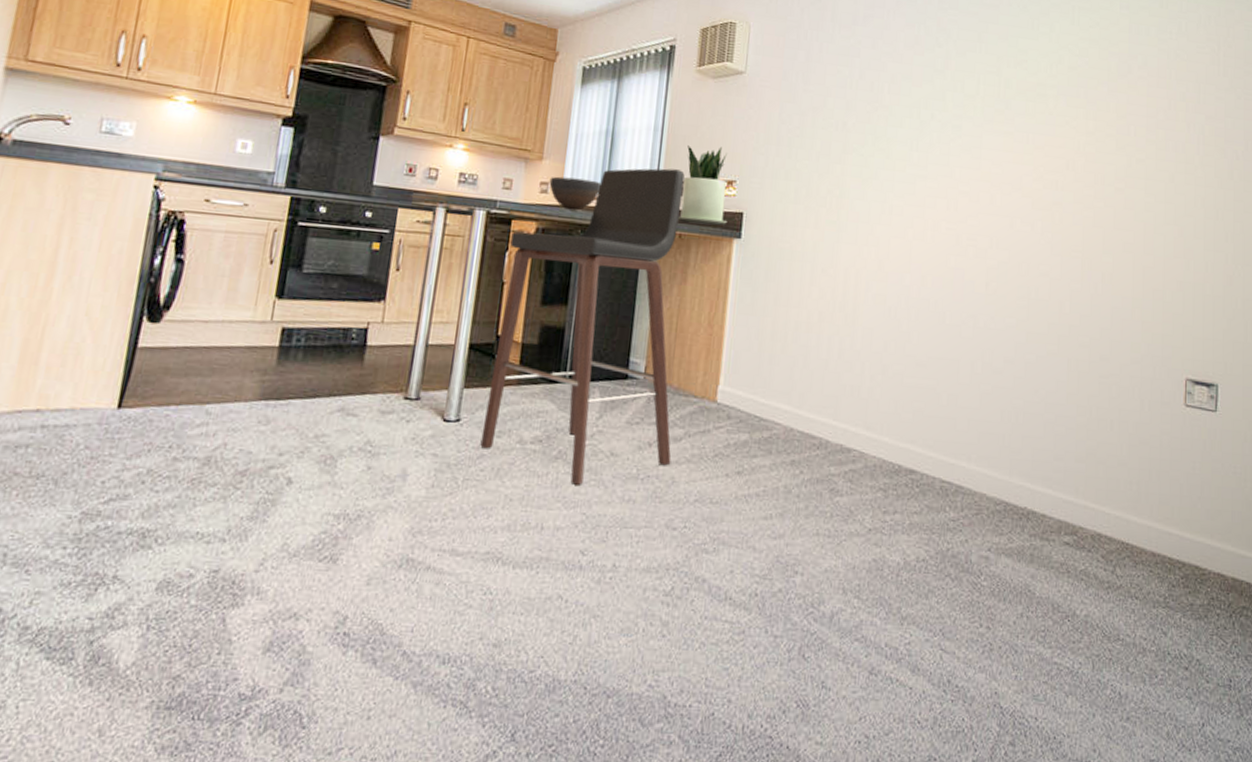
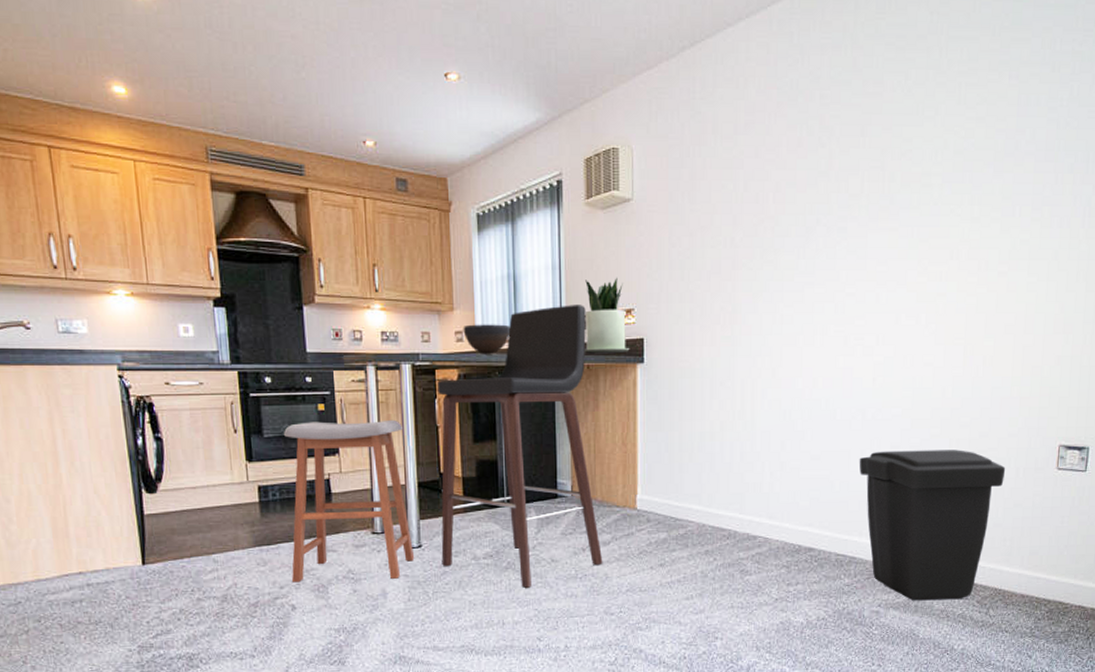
stool: none [296,261,464,458] -> present [283,419,415,583]
trash can: none [969,364,1129,551] -> present [859,450,1006,601]

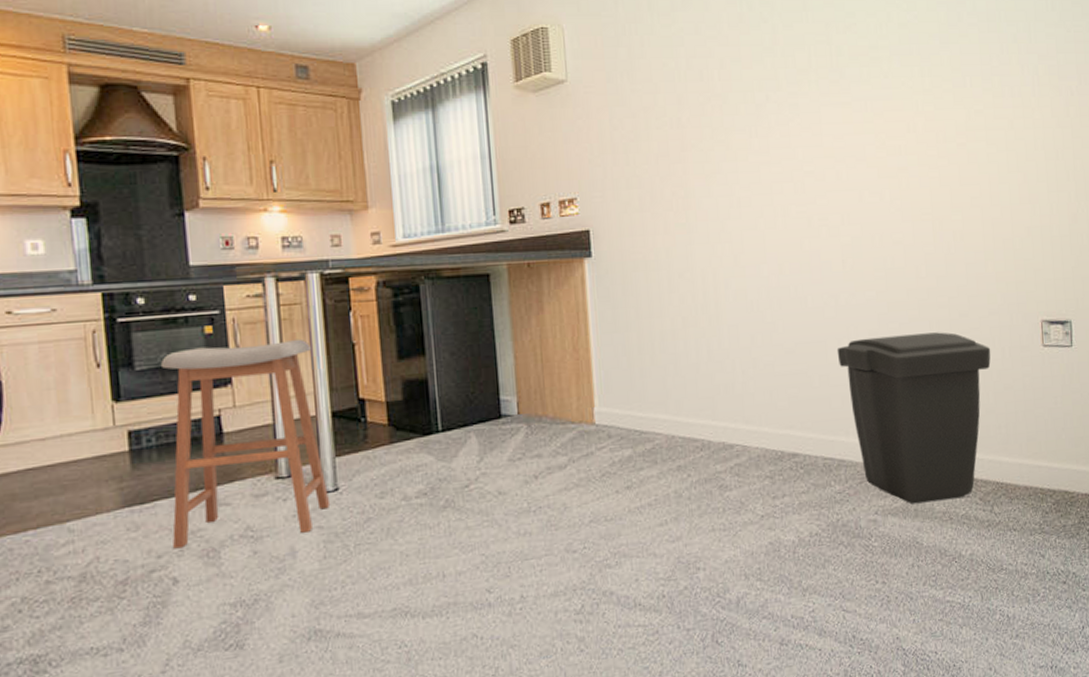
bar stool: present [437,305,603,588] -> none [352,196,560,529]
bowl: present [463,324,511,354] -> none [380,222,437,257]
planter: present [584,277,630,354] -> none [520,164,575,251]

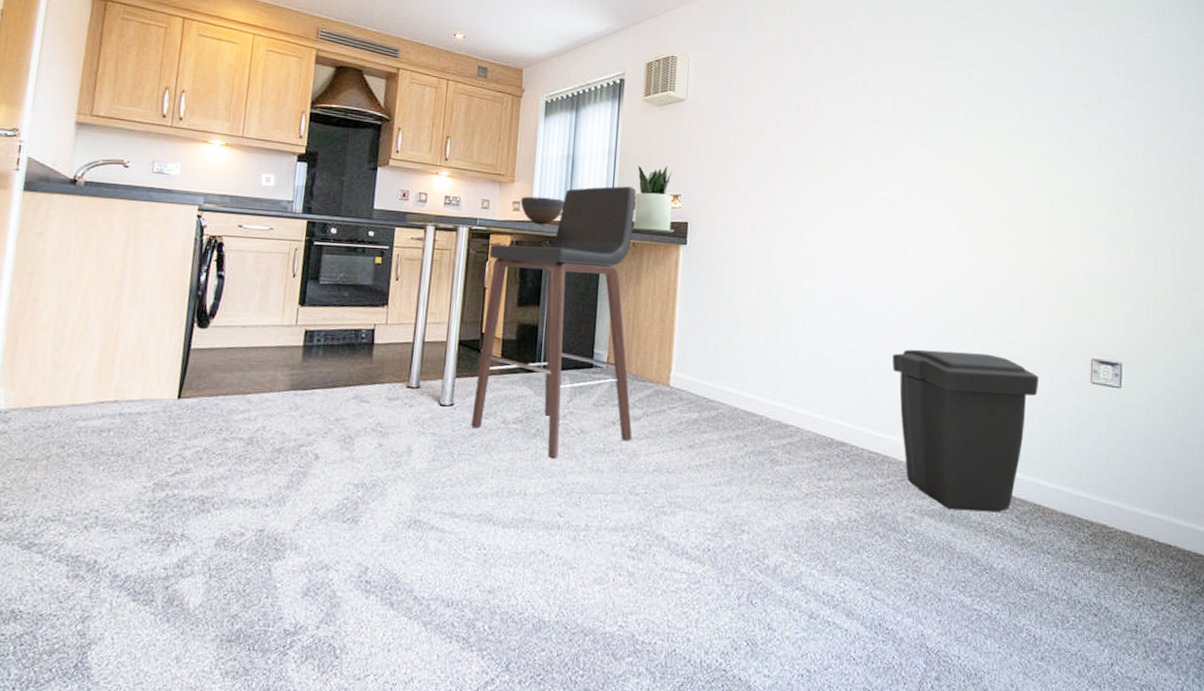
stool: present [160,338,331,549] -> none [320,273,452,436]
bar stool: none [352,196,560,529] -> present [471,186,636,458]
bowl: none [380,222,437,257] -> present [520,196,565,225]
planter: none [520,164,575,251] -> present [631,165,675,235]

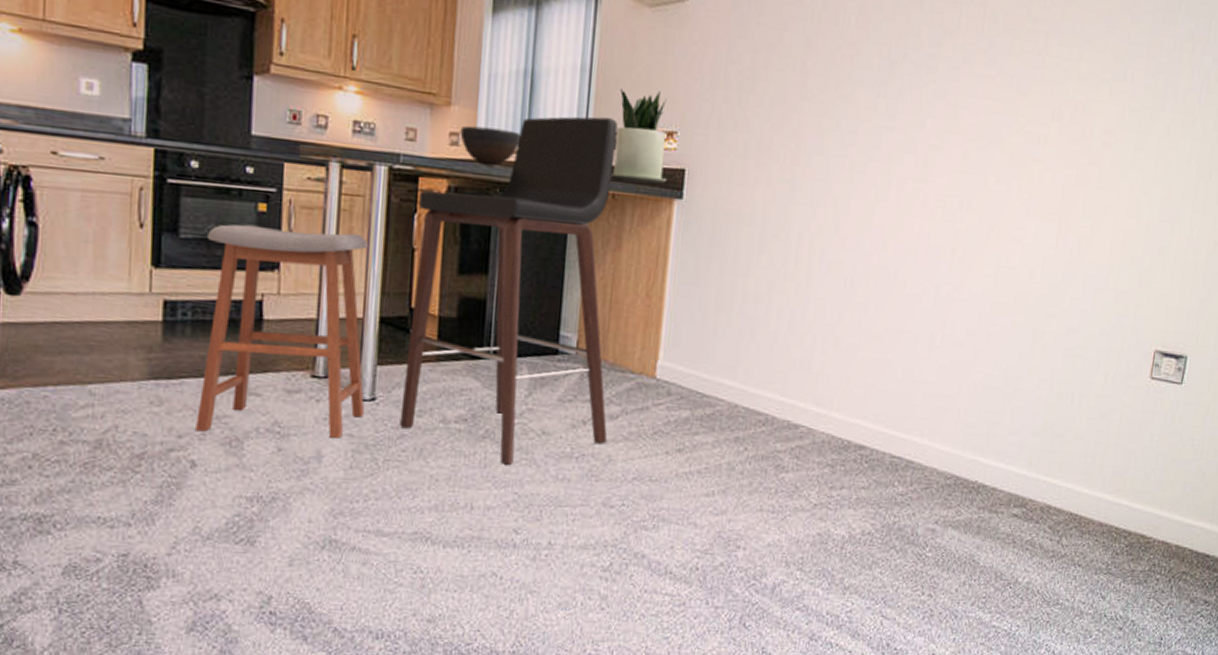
stool: none [320,273,452,436] -> present [196,224,368,438]
trash can: present [892,349,1039,512] -> none [927,336,1094,522]

